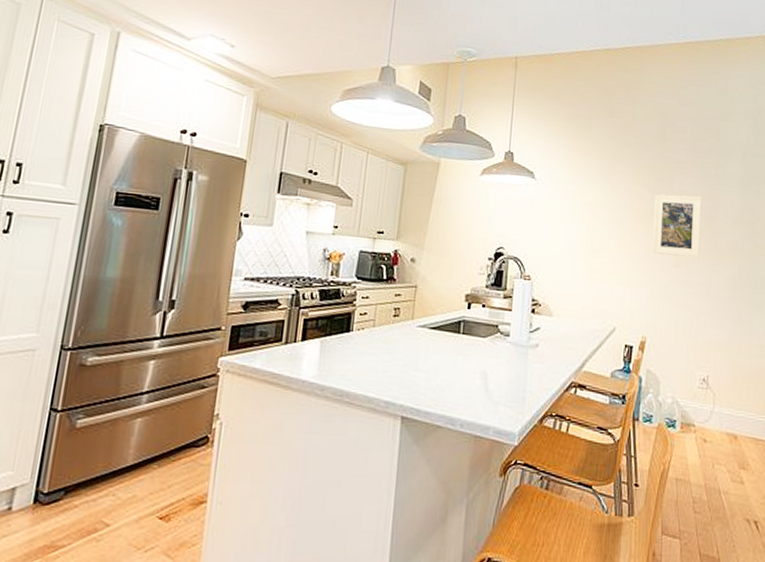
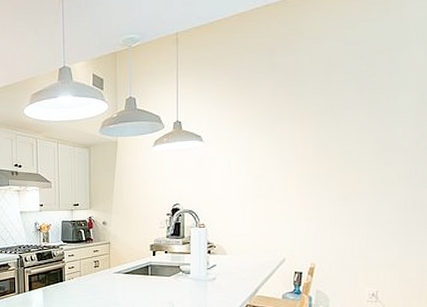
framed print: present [653,194,702,258] -> none [320,131,371,191]

